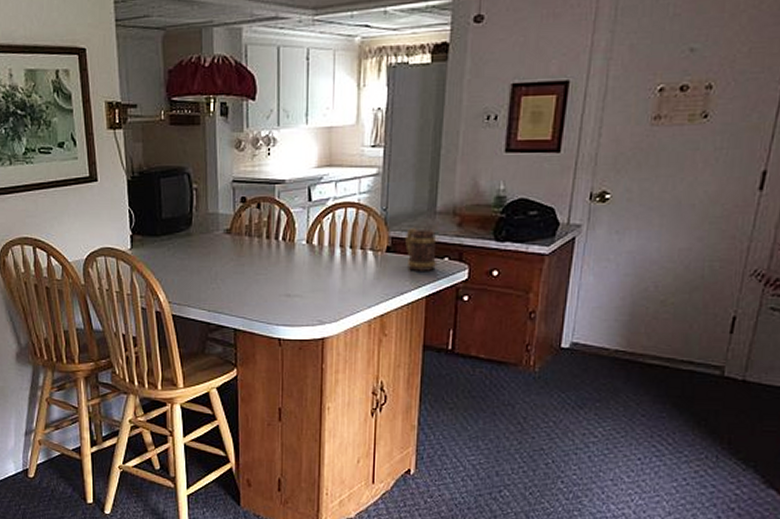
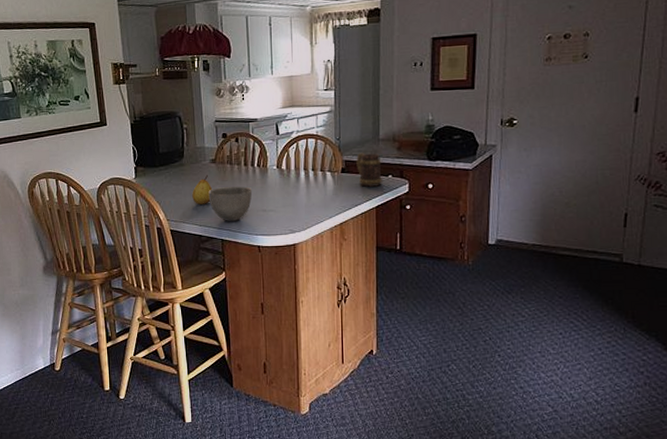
fruit: none [200,248,226,285] -> present [192,175,213,205]
bowl: none [220,265,274,307] -> present [208,186,252,221]

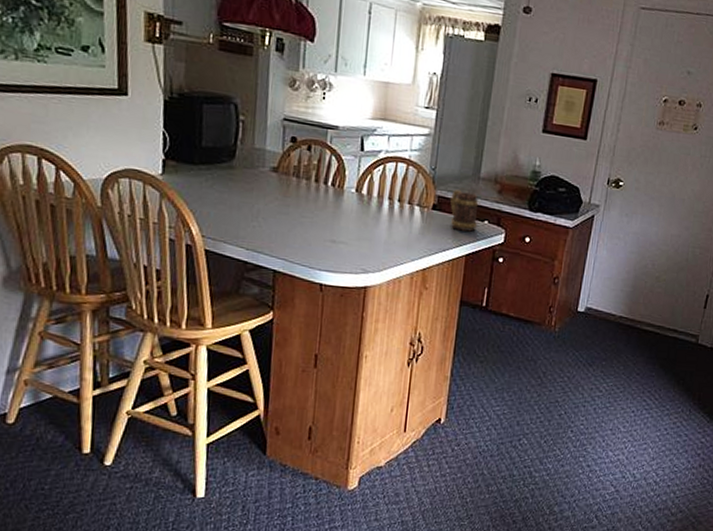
fruit: present [192,175,213,205] -> none [240,186,270,223]
bowl: present [208,186,252,221] -> none [262,204,320,250]

